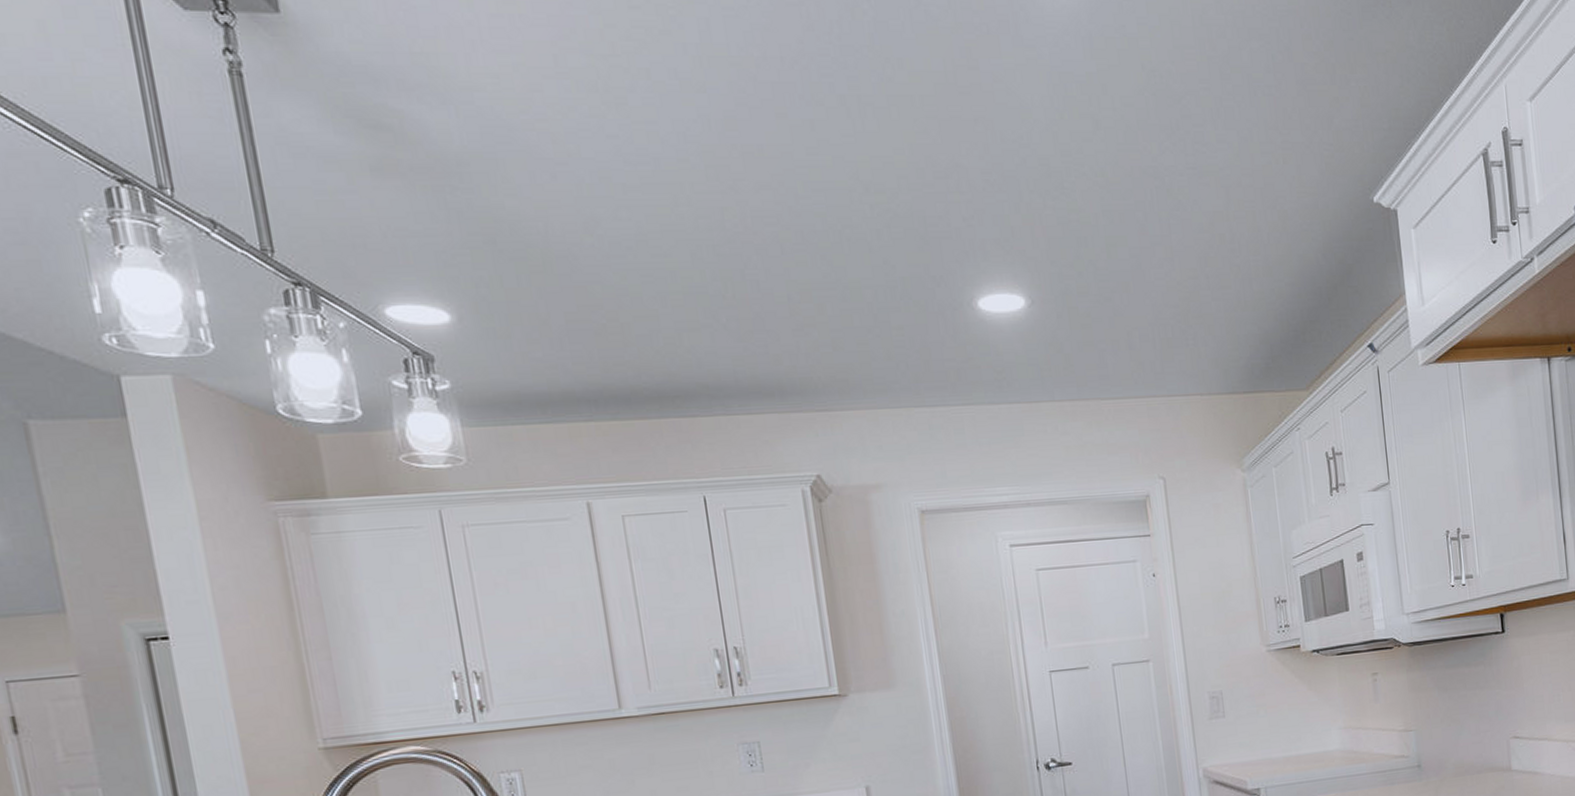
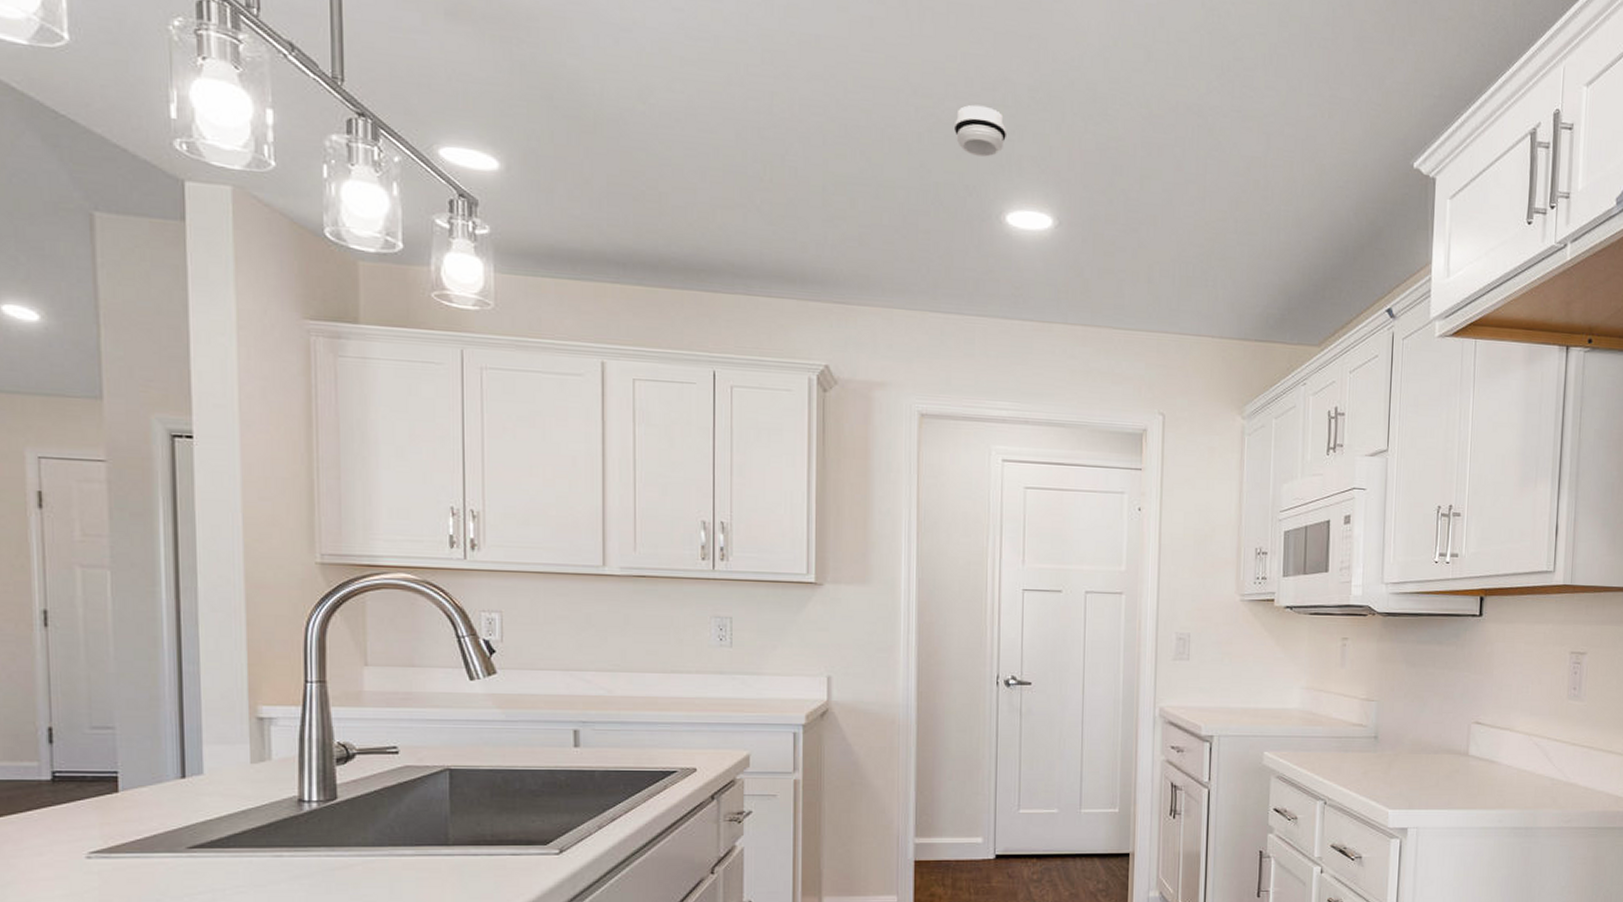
smoke detector: none [911,194,967,246] -> present [953,104,1008,157]

